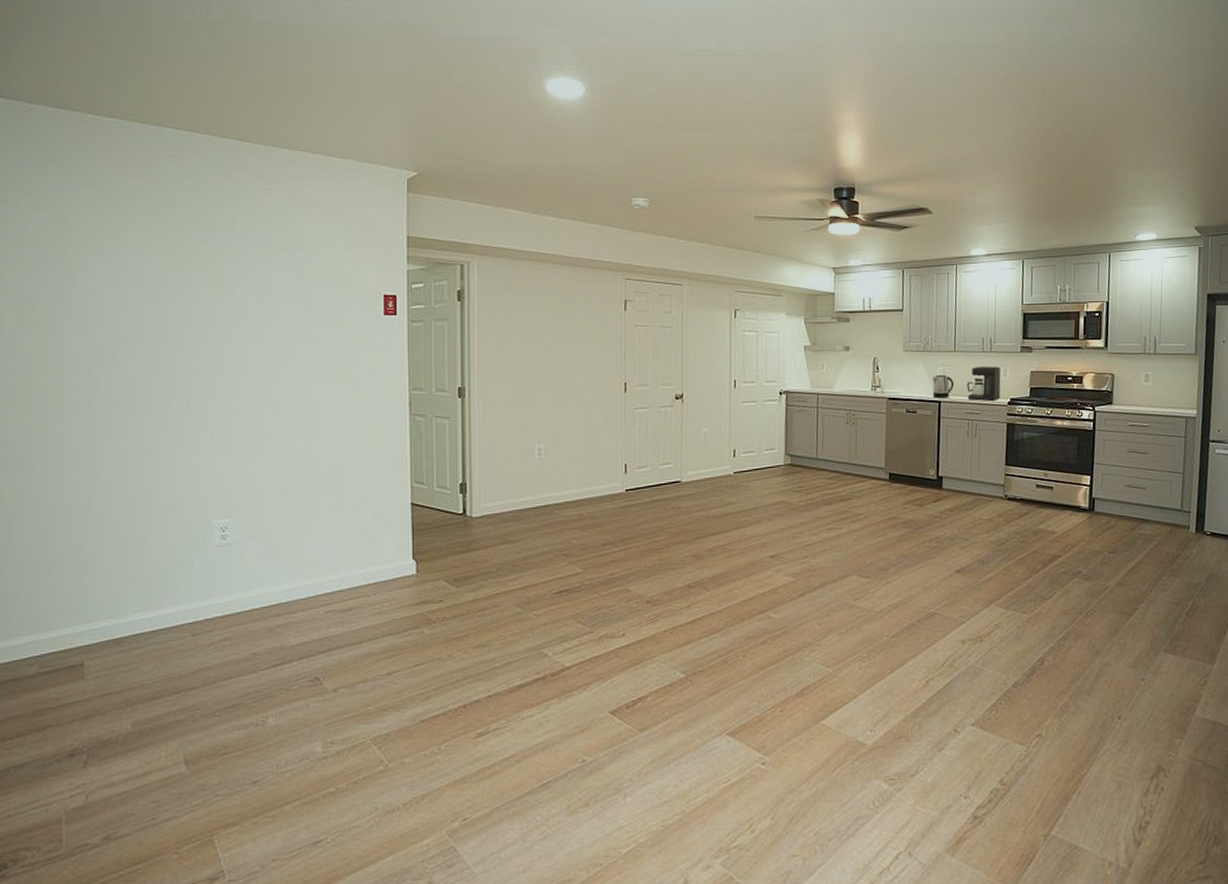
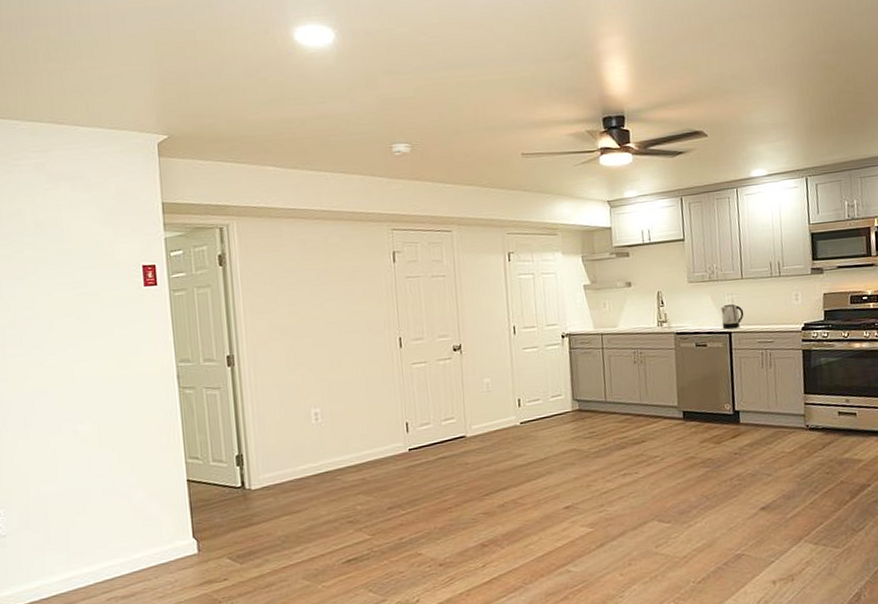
coffee maker: present [967,366,1001,401] -> none [757,291,794,329]

